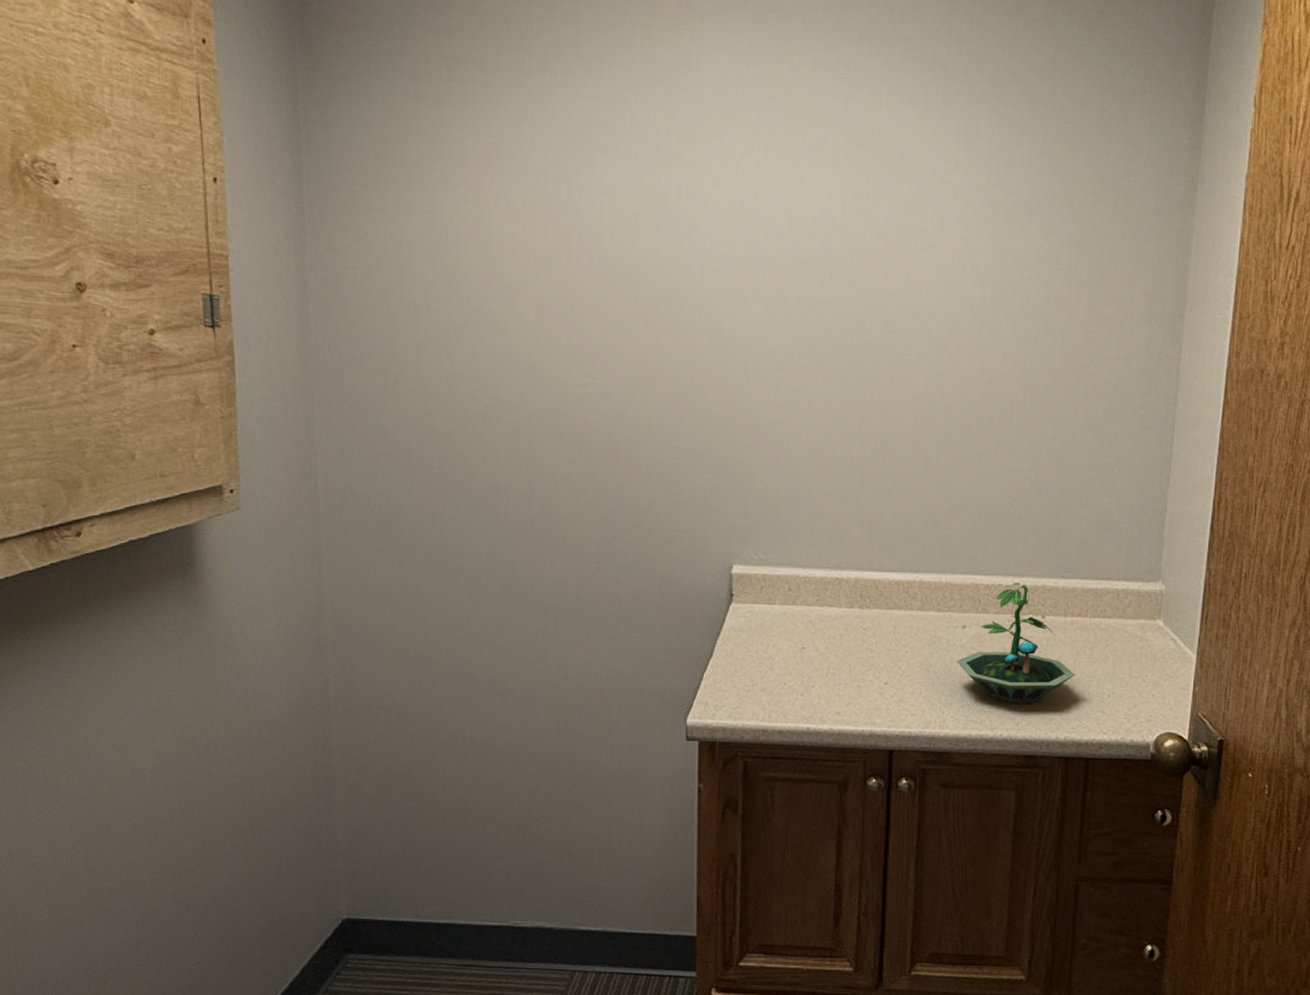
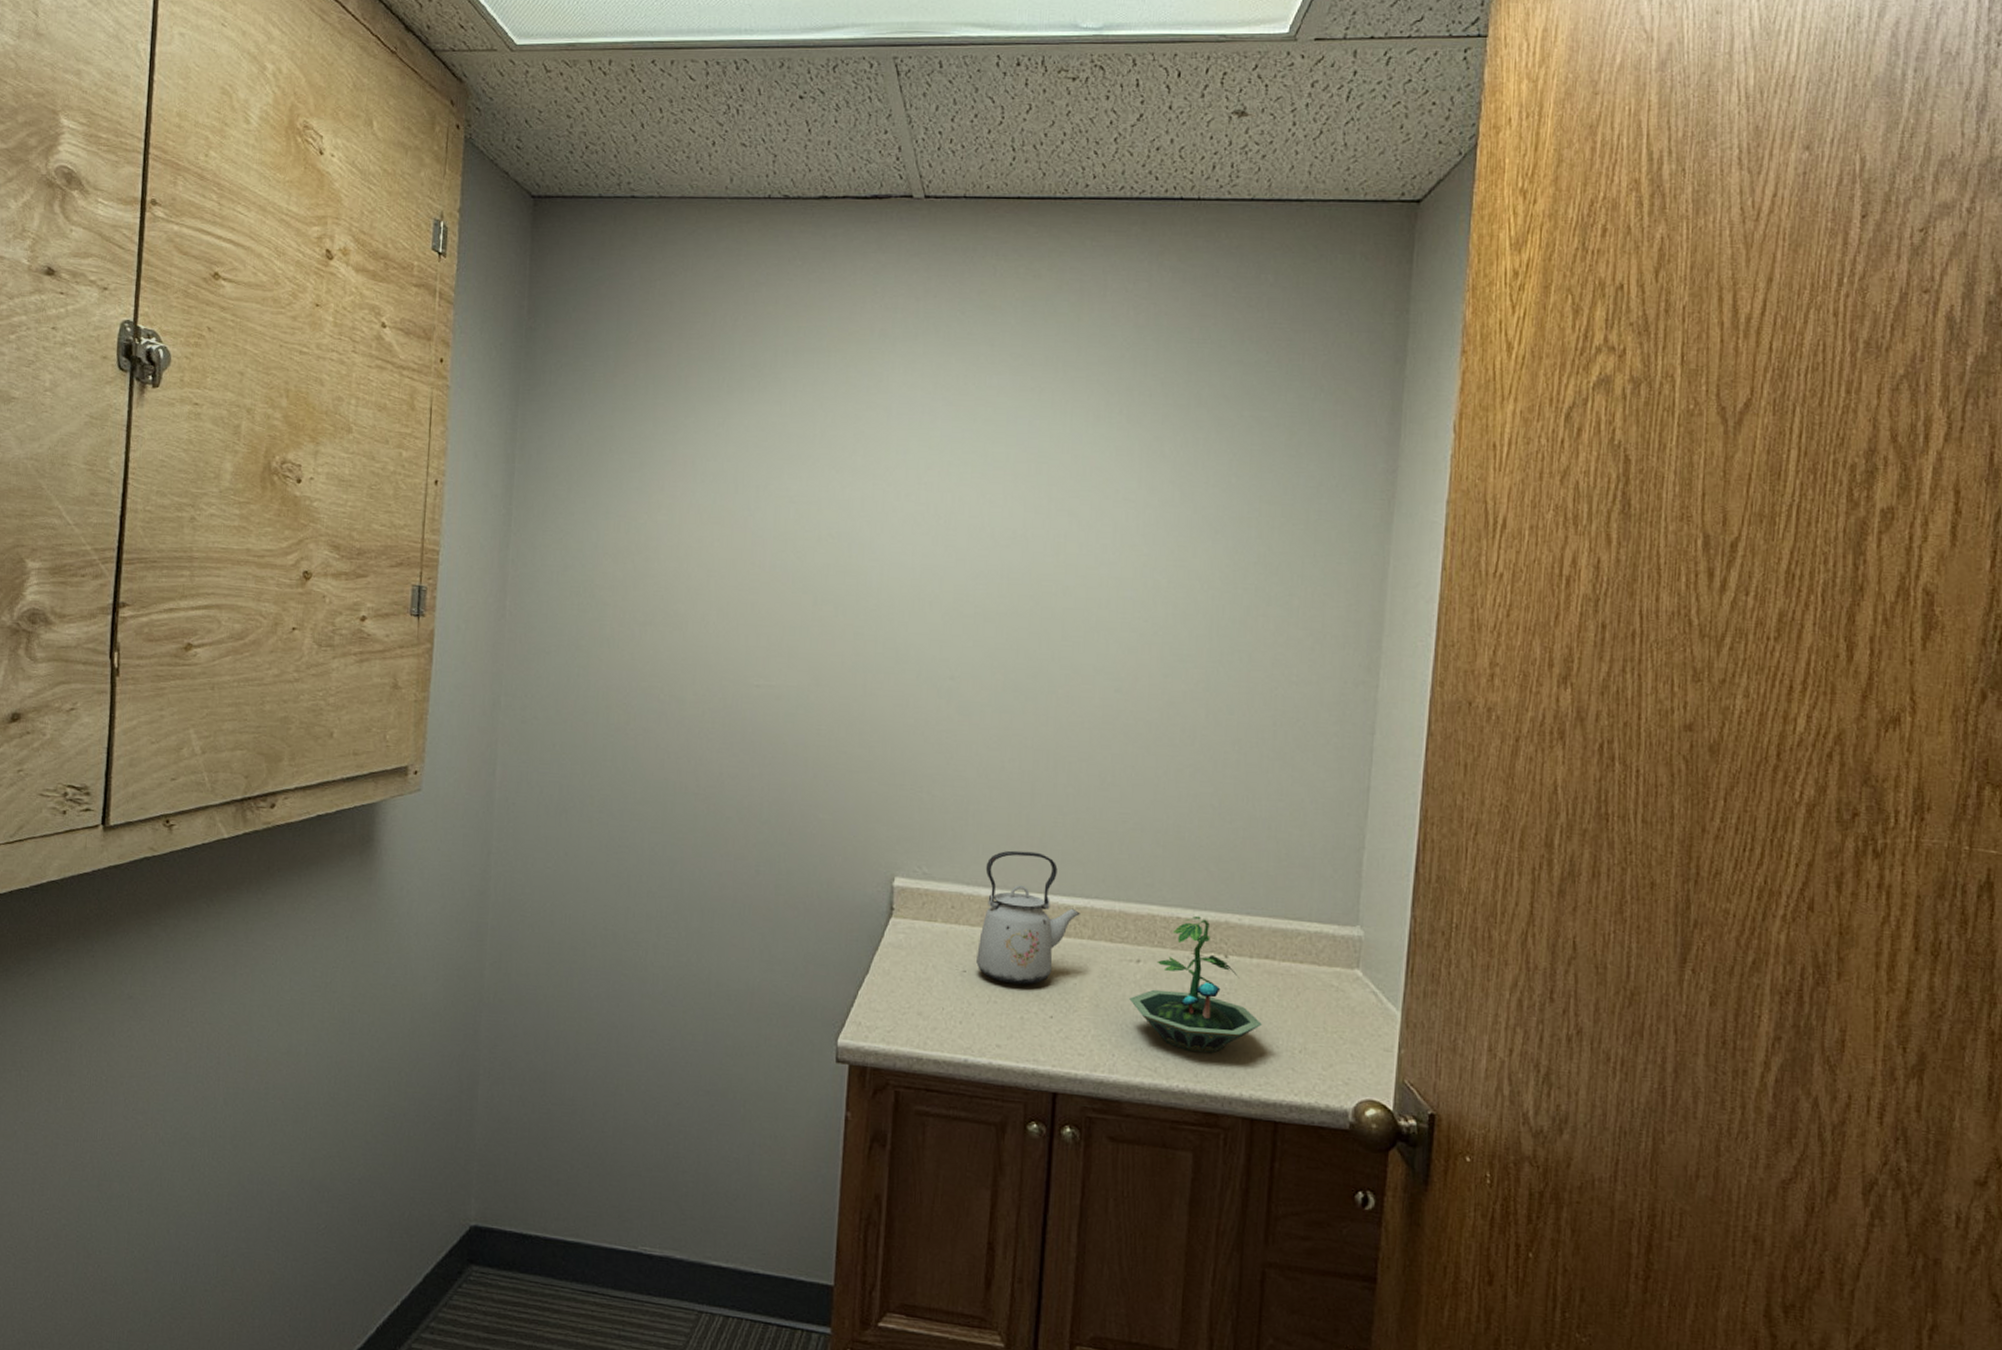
kettle: none [814,532,910,656] -> present [976,850,1080,985]

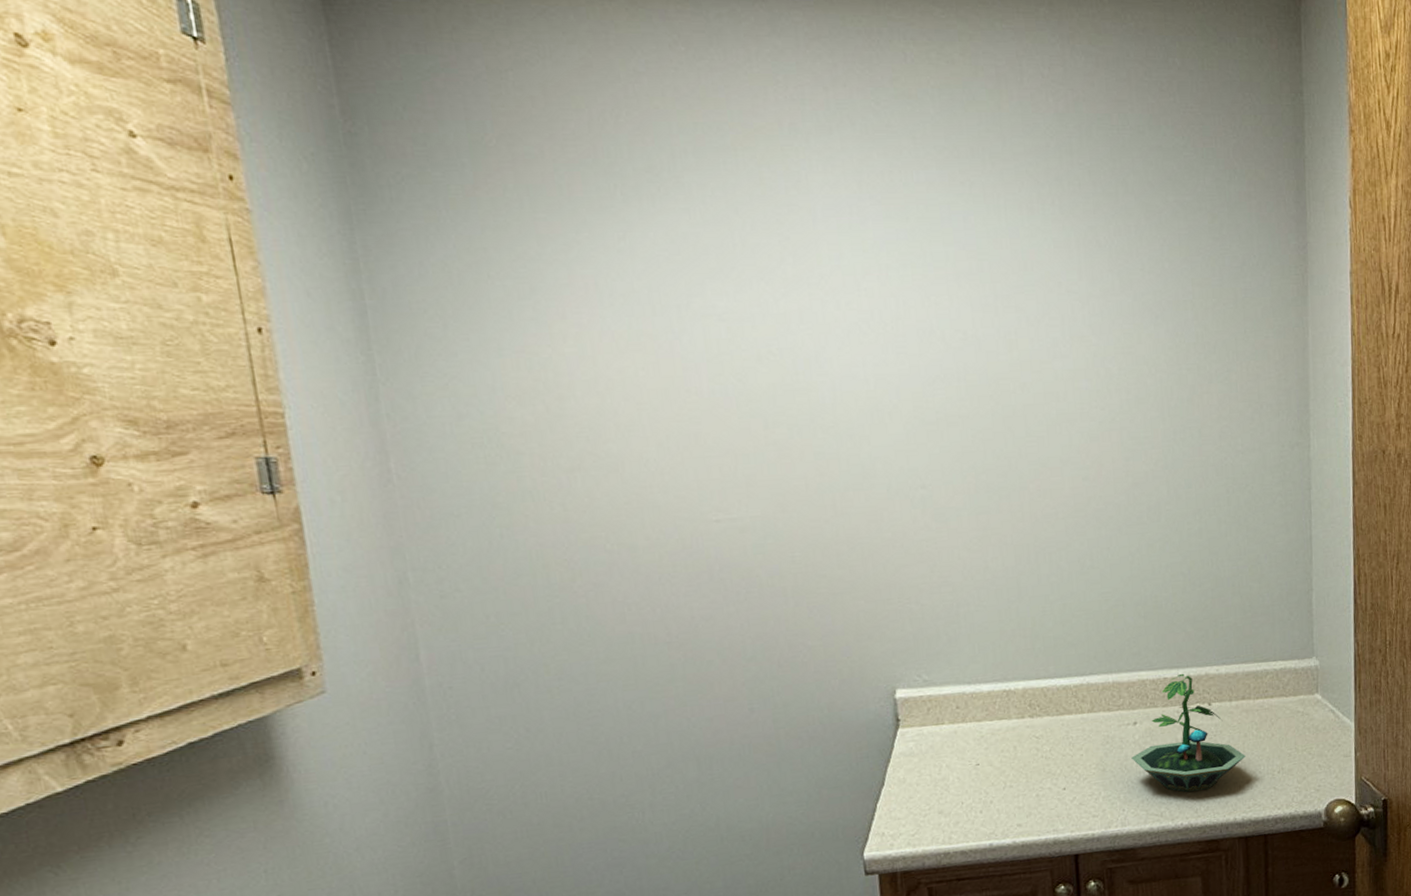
kettle: present [976,850,1080,985] -> none [983,641,1078,768]

